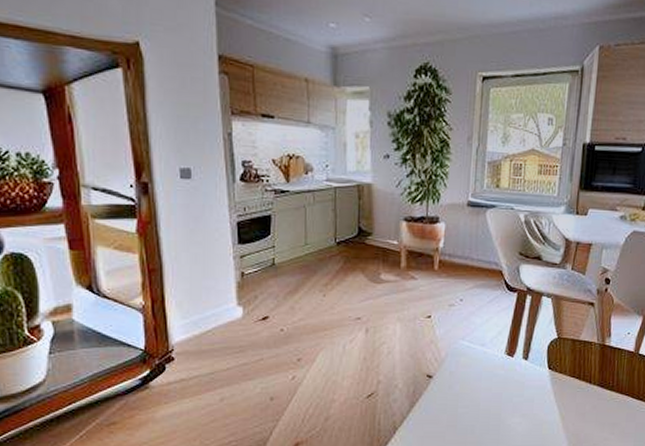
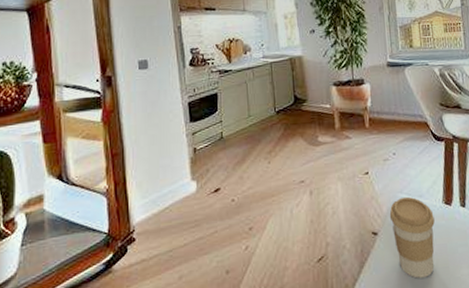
coffee cup: none [447,344,494,422] -> present [389,196,435,279]

